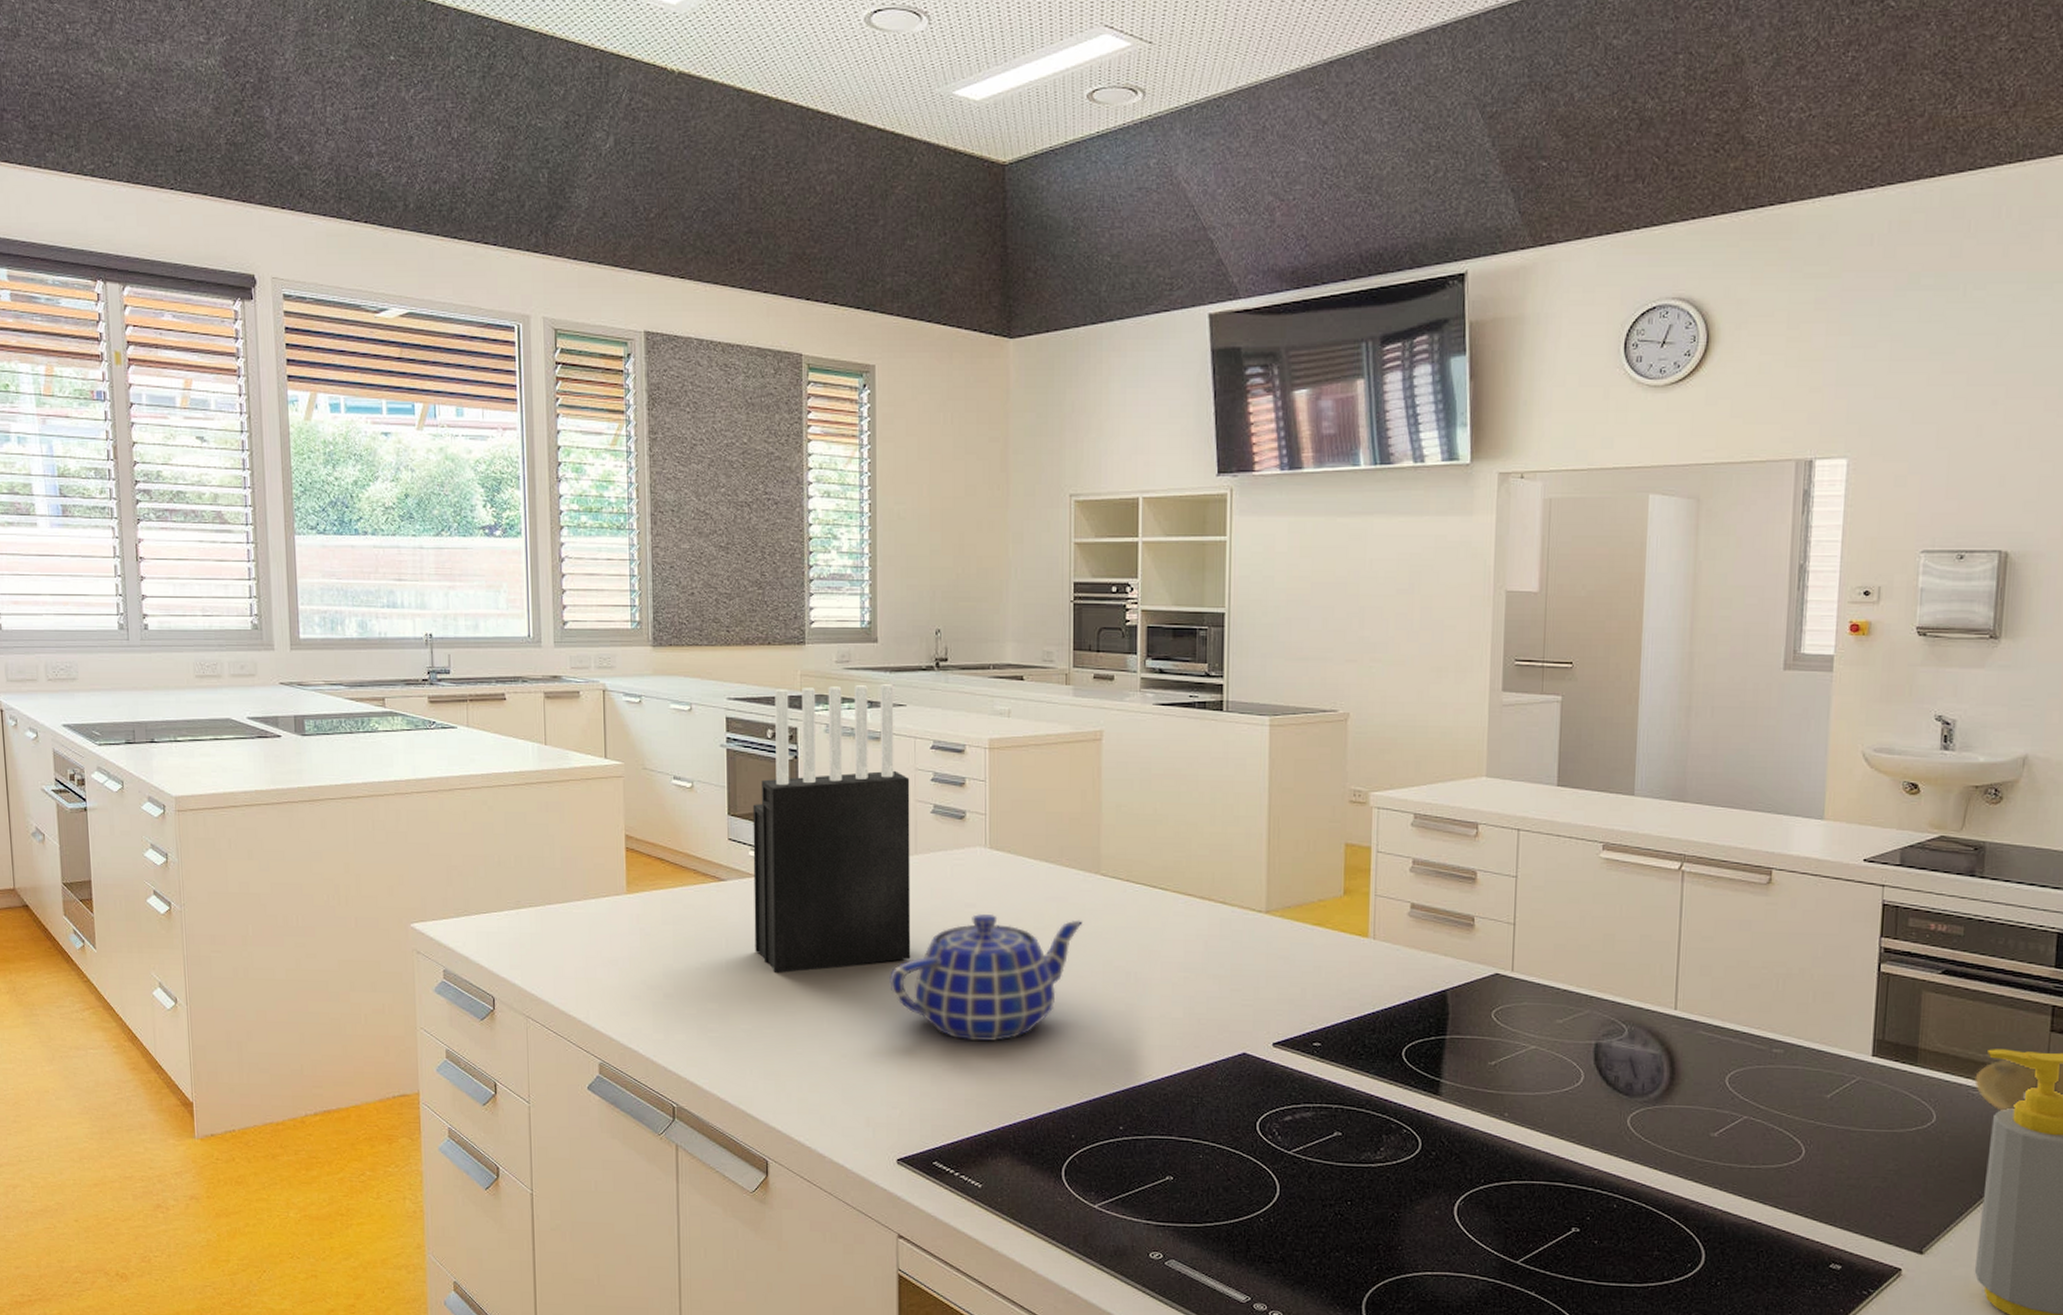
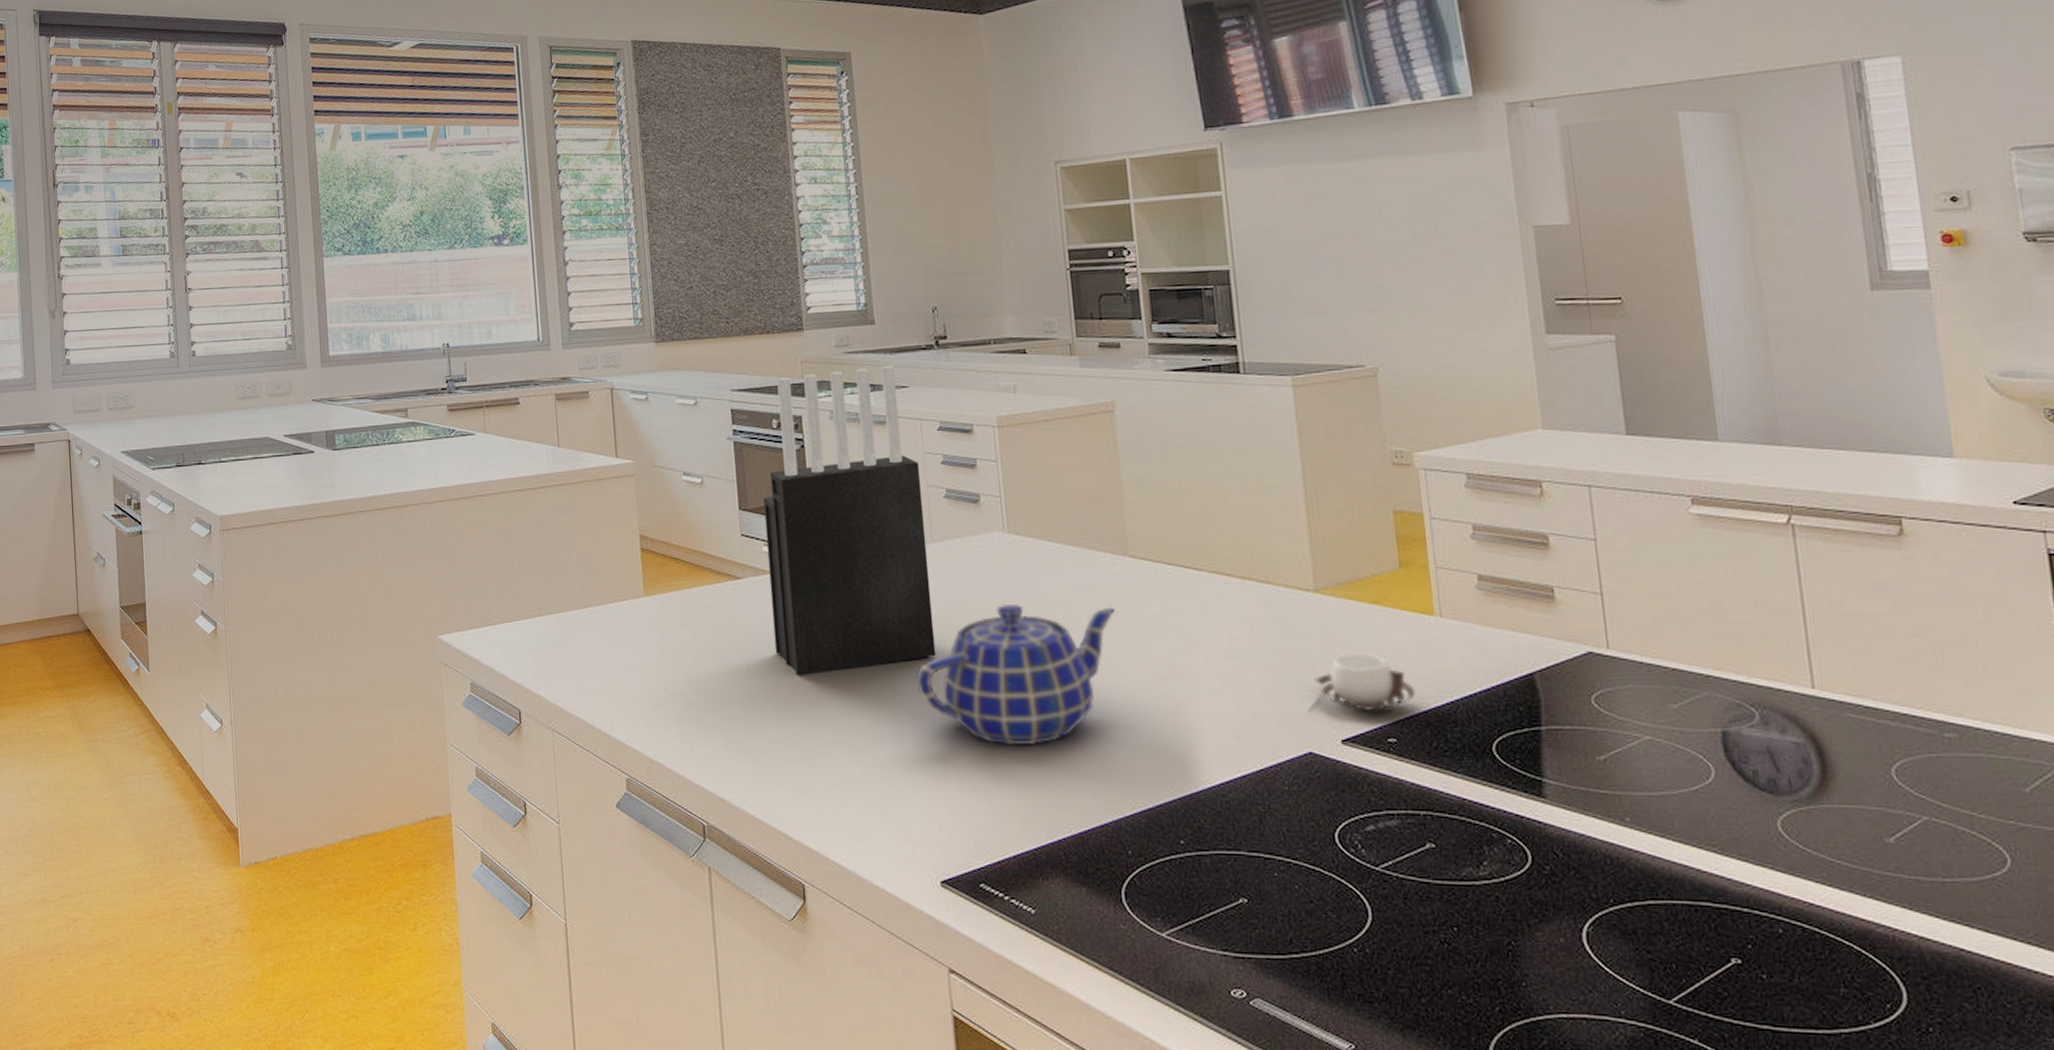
cup: none [1256,968,1343,1019] -> present [1315,653,1416,711]

